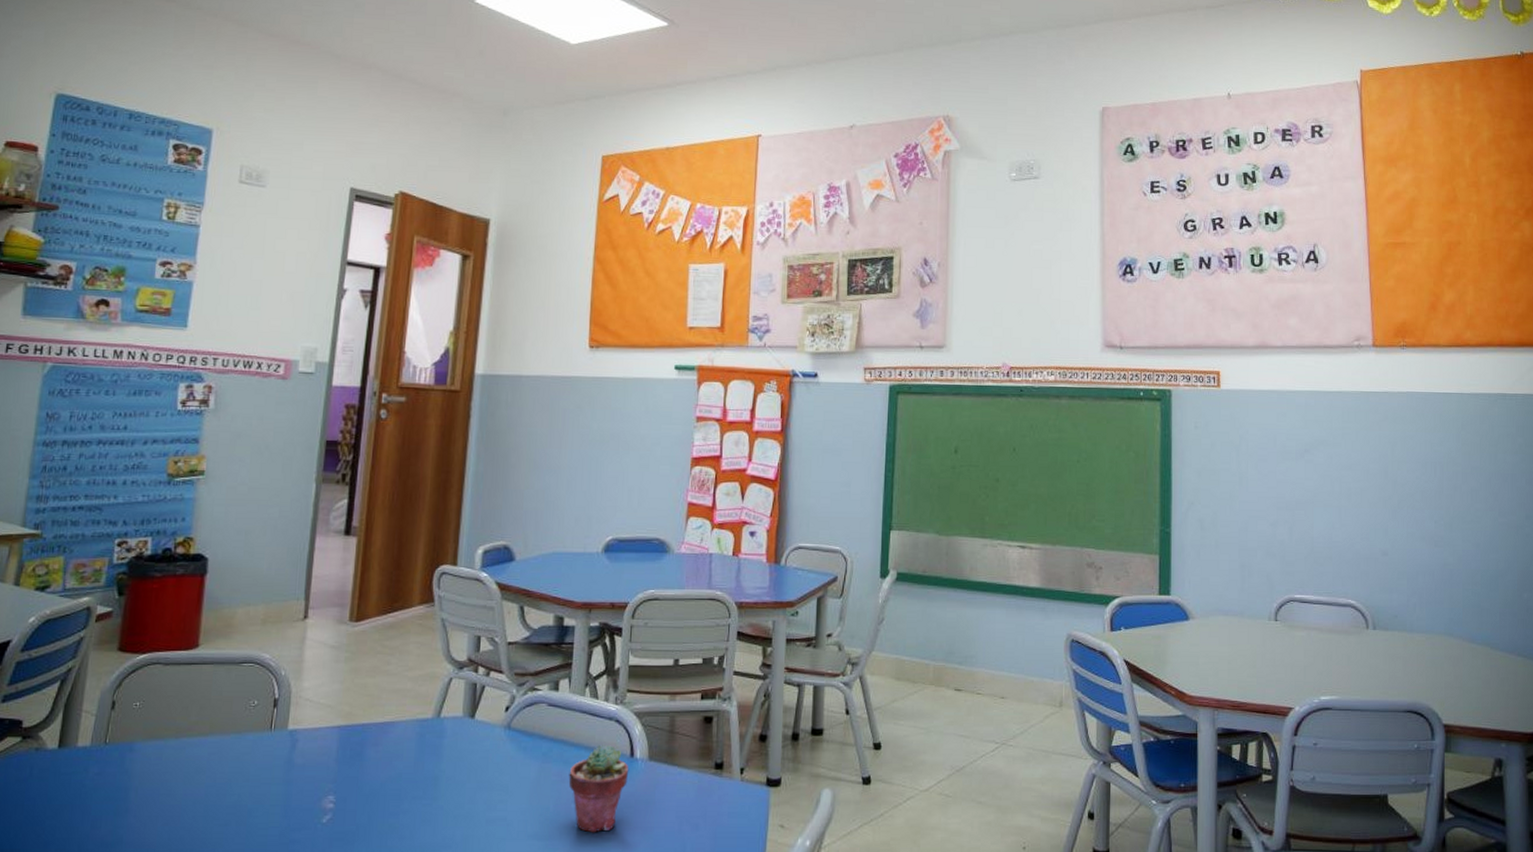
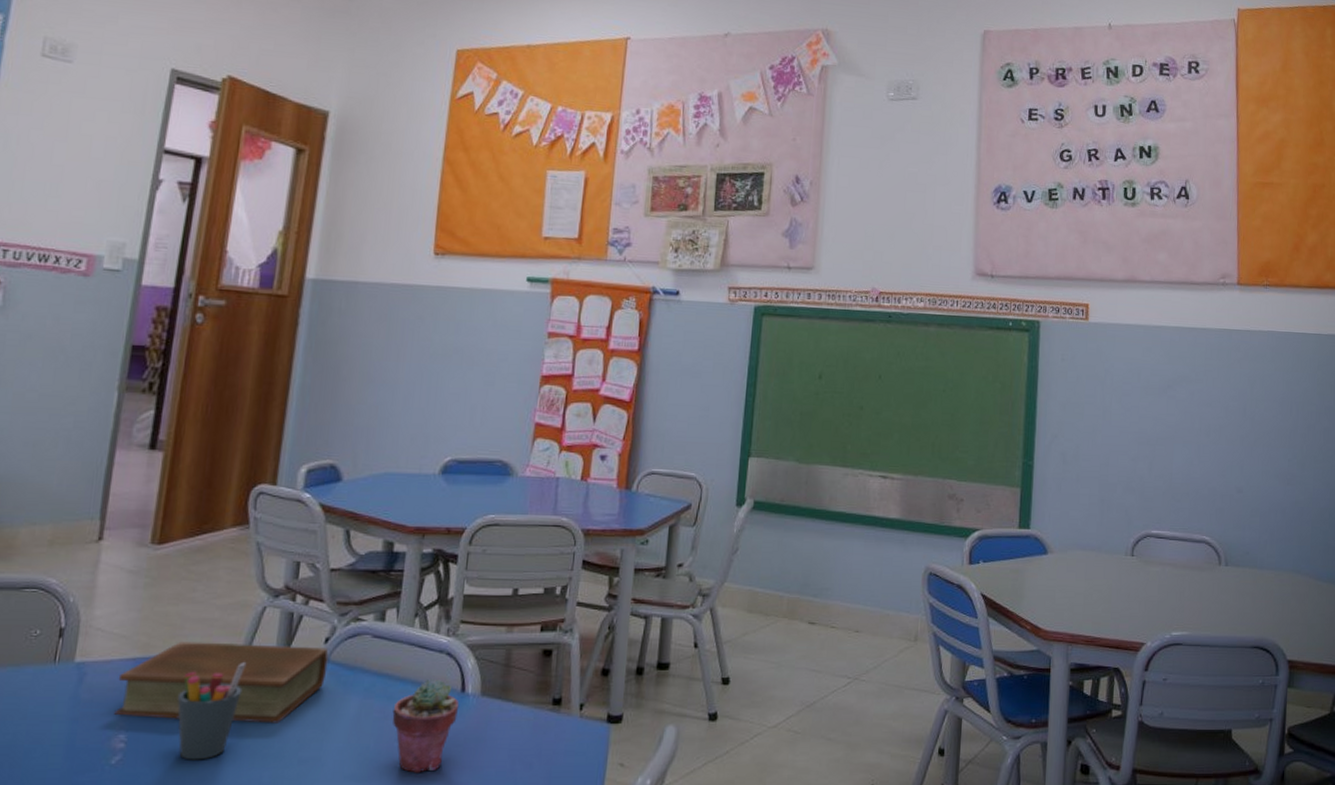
book: none [324,711,509,786] -> present [114,642,329,724]
pen holder: none [377,730,437,820] -> present [177,663,247,760]

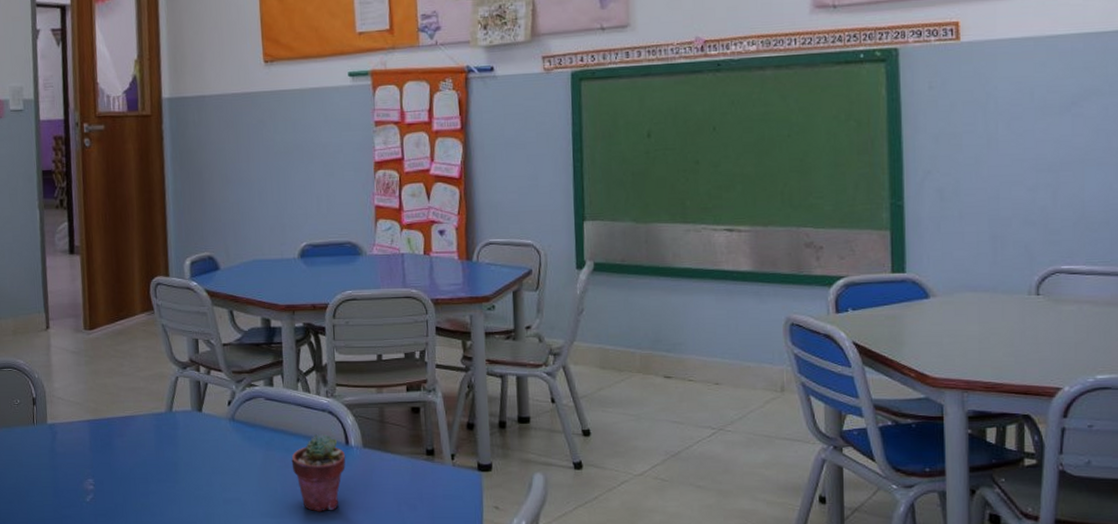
book: present [114,642,329,724] -> none [80,406,234,471]
pen holder: present [177,663,247,760] -> none [124,422,172,499]

